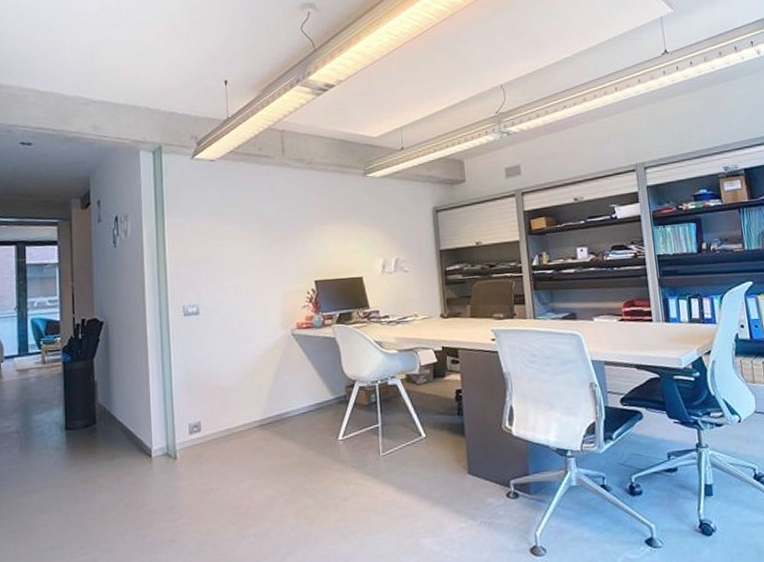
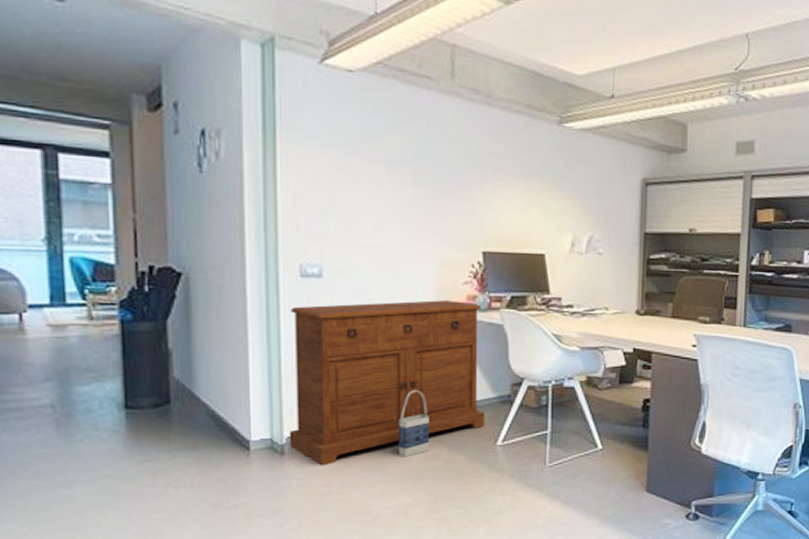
sideboard: none [178,322,328,467] -> present [289,300,485,466]
bag: none [260,397,285,456] -> present [397,390,429,458]

